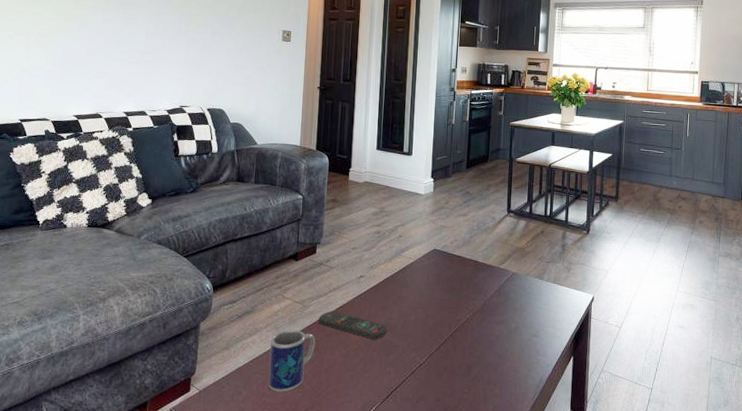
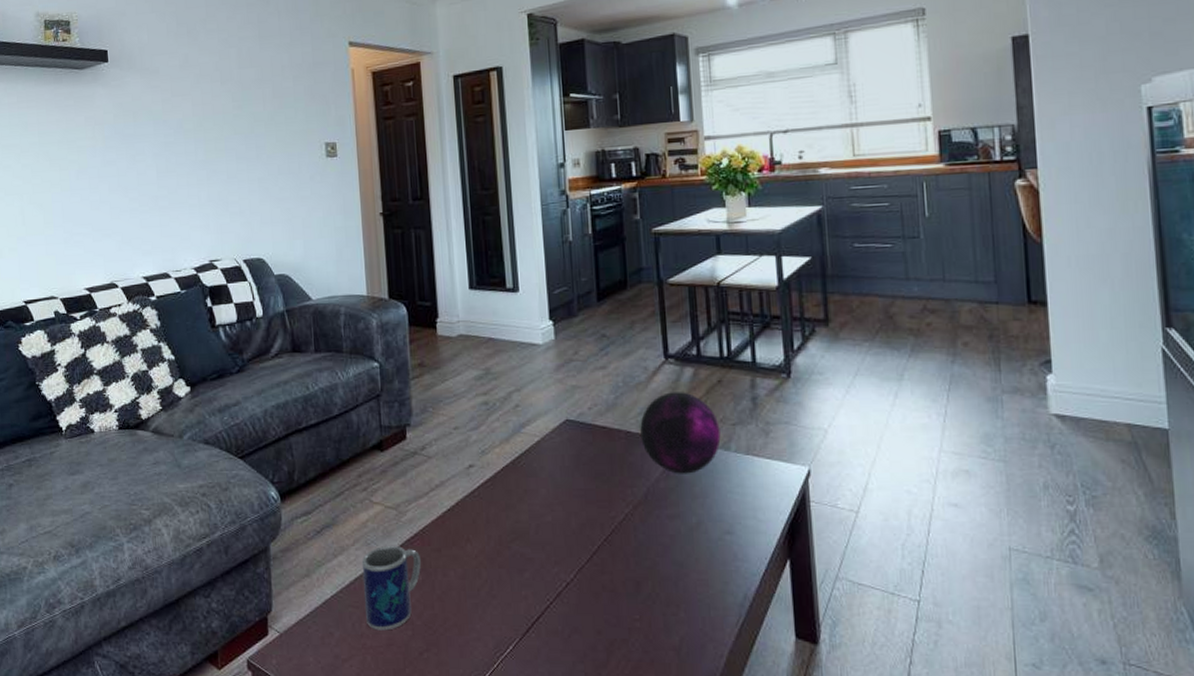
remote control: present [318,310,388,340] -> none [421,515,516,553]
decorative orb: none [484,236,539,294] -> present [640,392,721,474]

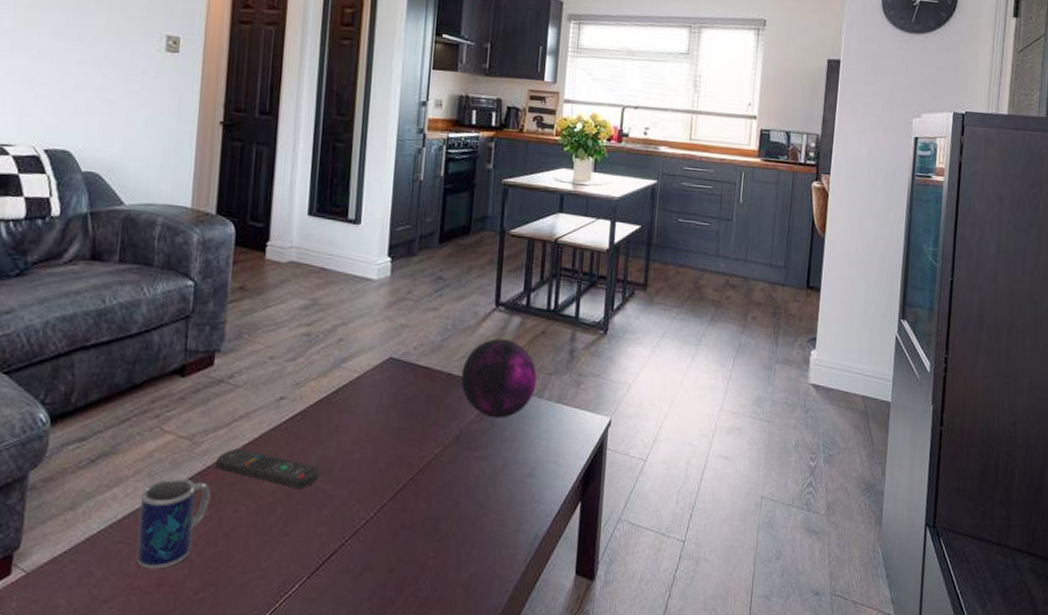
remote control: none [421,515,516,553] -> present [215,448,320,489]

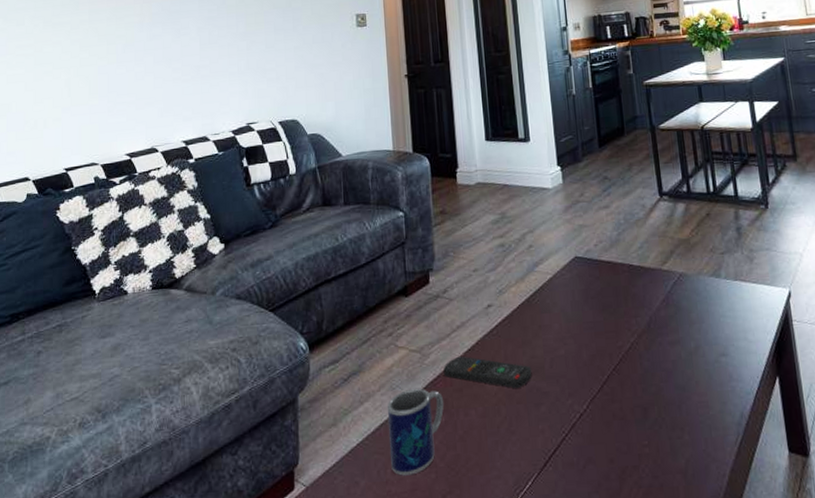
decorative orb: present [461,338,537,418] -> none [640,225,712,302]

